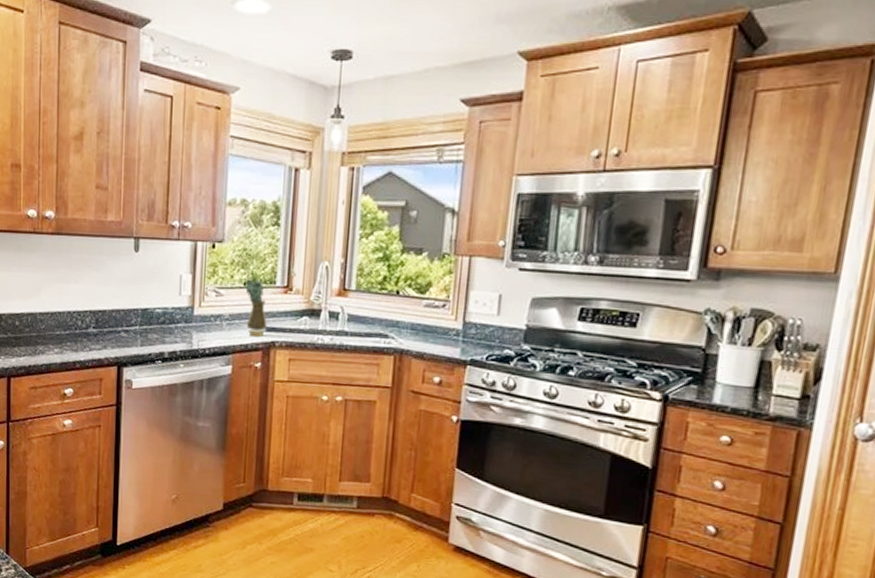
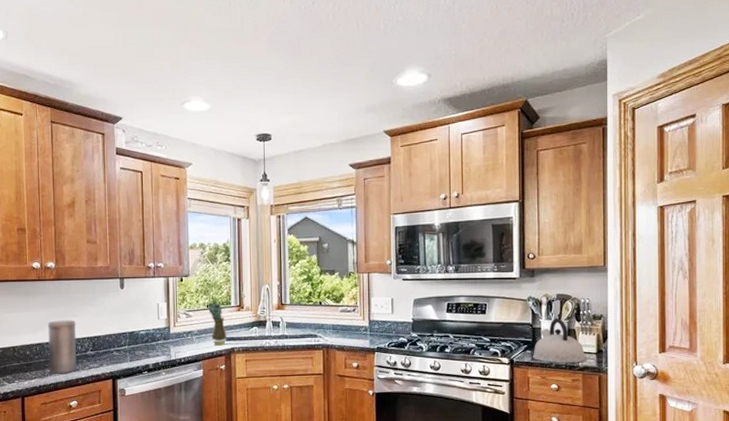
canister: none [40,285,77,354] -> present [47,320,78,374]
kettle: none [697,343,783,410] -> present [532,318,587,364]

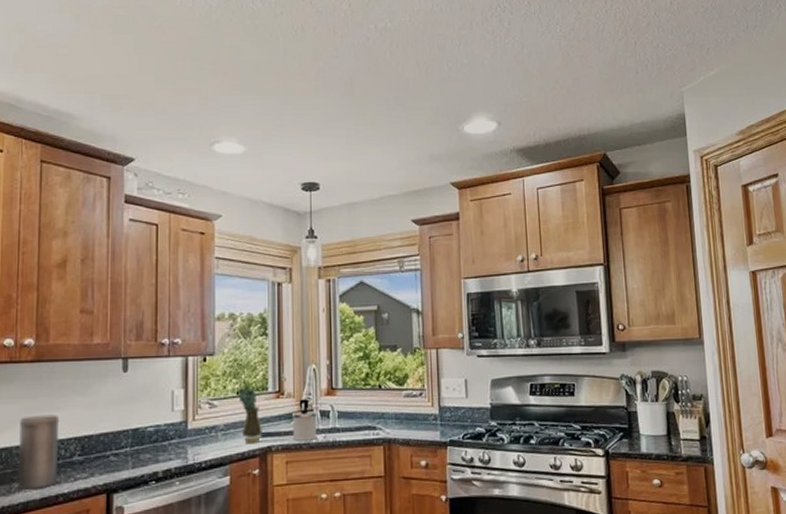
soap dispenser: none [250,312,270,344] -> present [292,399,317,441]
kettle: present [532,318,587,364] -> none [629,400,690,454]

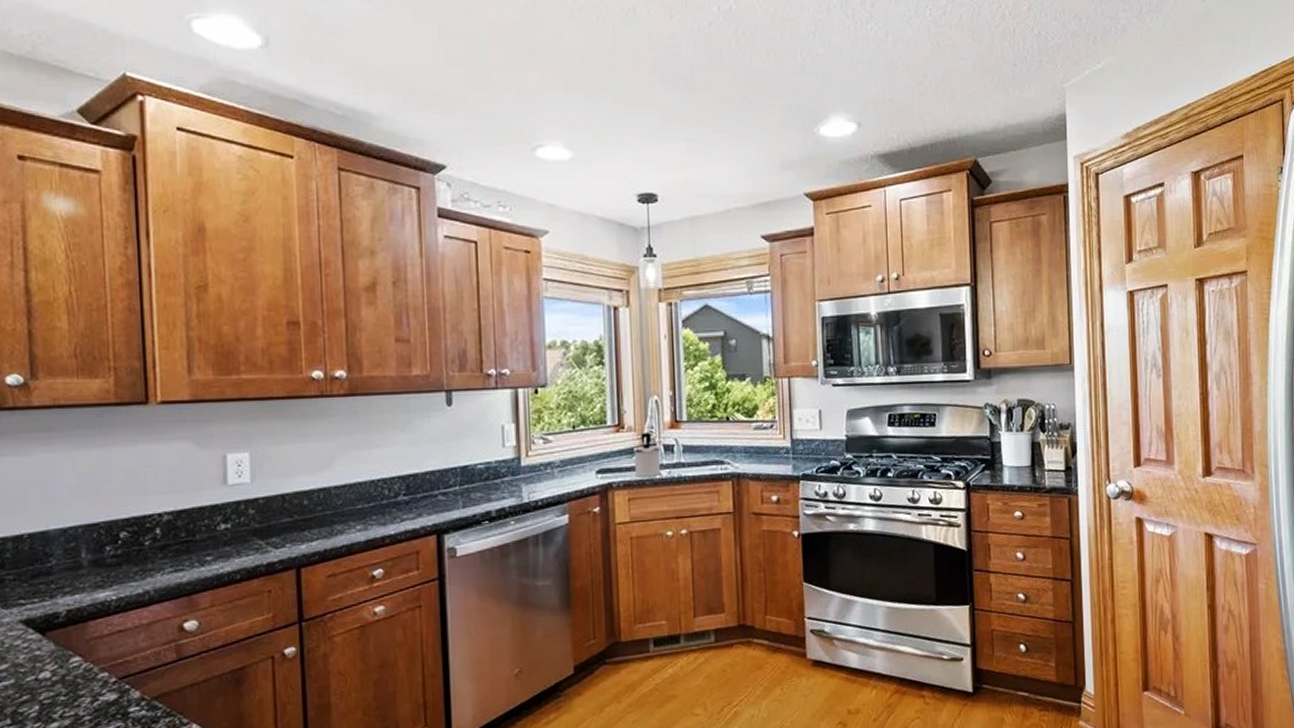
canister: present [16,414,60,490] -> none [335,452,384,532]
vase: present [237,385,262,445] -> none [573,418,602,481]

